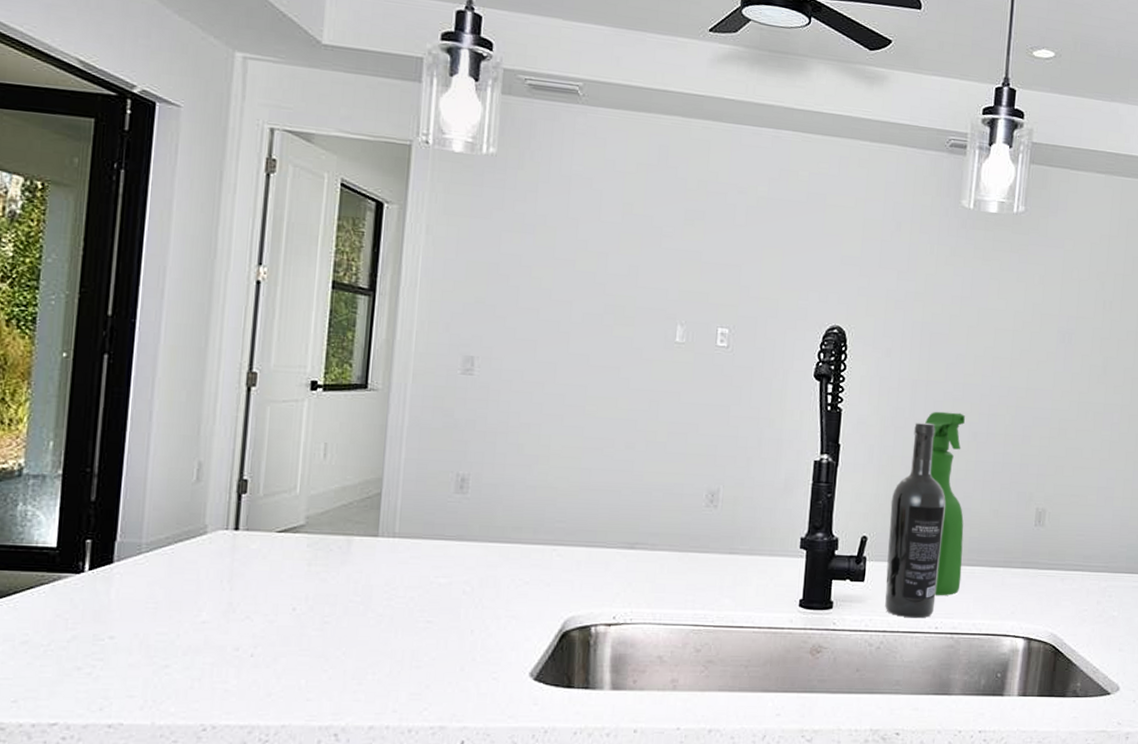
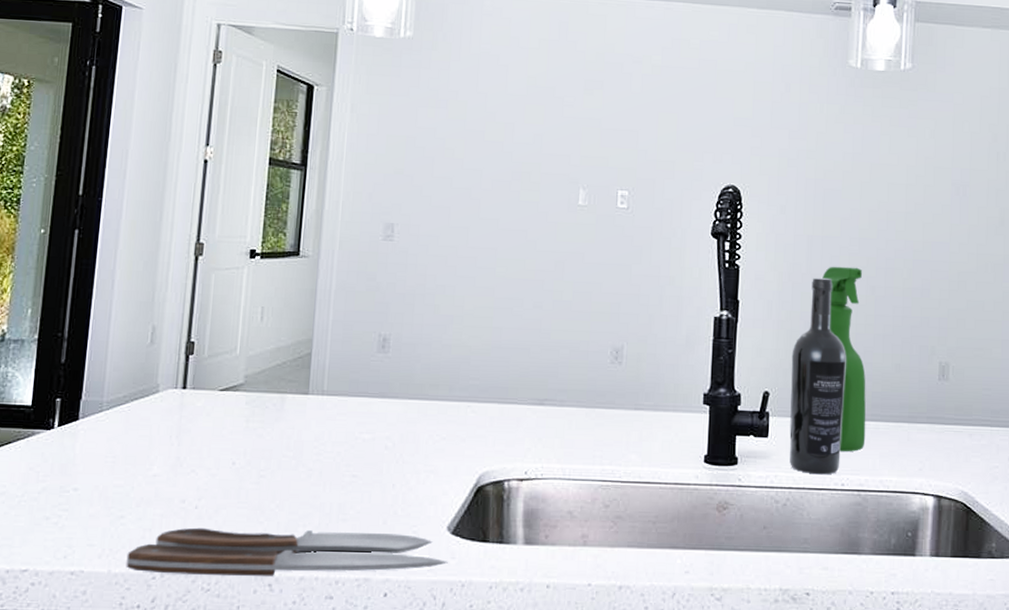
kitchen knife: none [172,676,530,726] -> present [126,527,448,576]

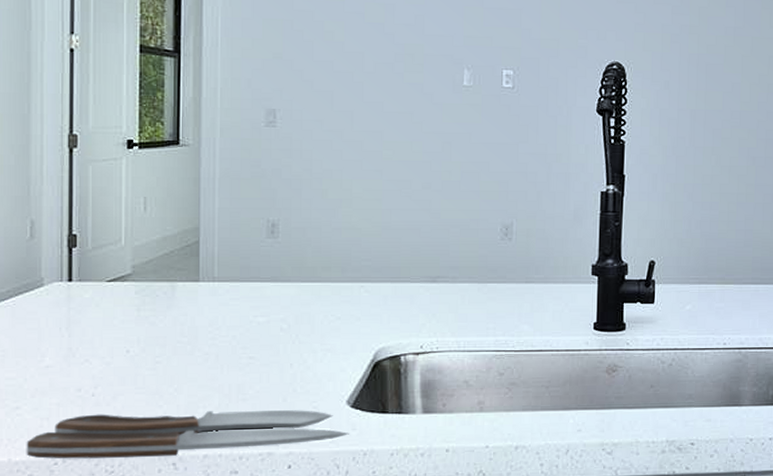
wine bottle: present [789,277,846,475] -> none [674,150,728,336]
spray bottle: present [822,266,866,452] -> none [705,139,747,314]

